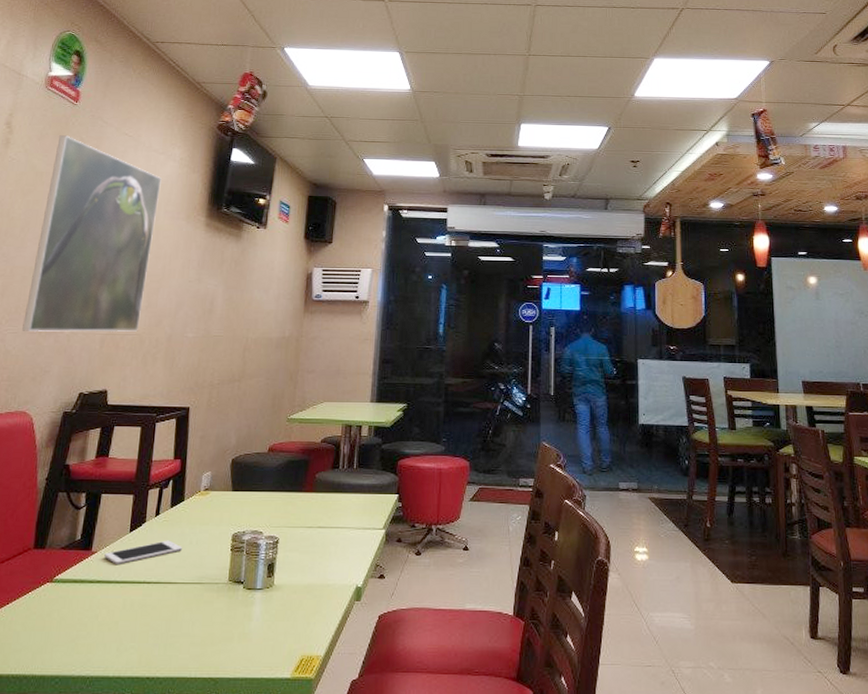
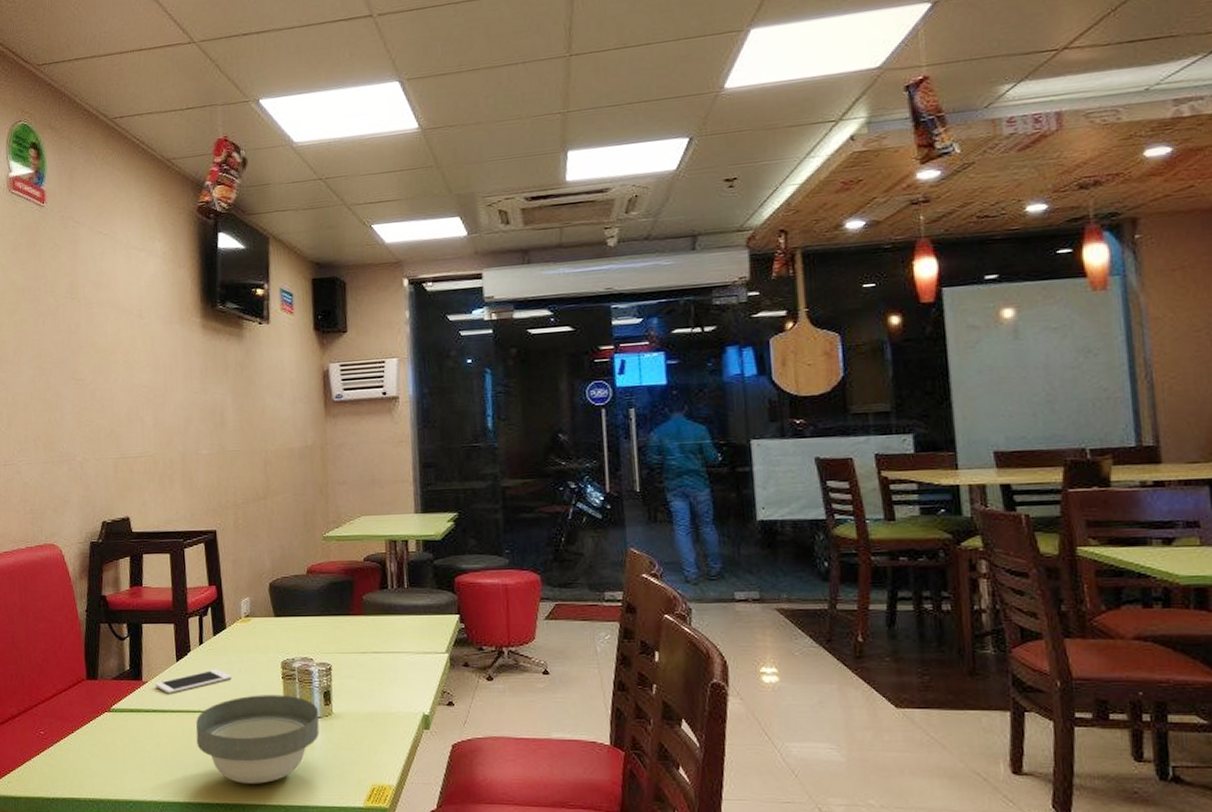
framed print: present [22,135,162,333] -> none [32,243,150,462]
bowl: none [136,566,261,656] -> present [195,695,320,784]

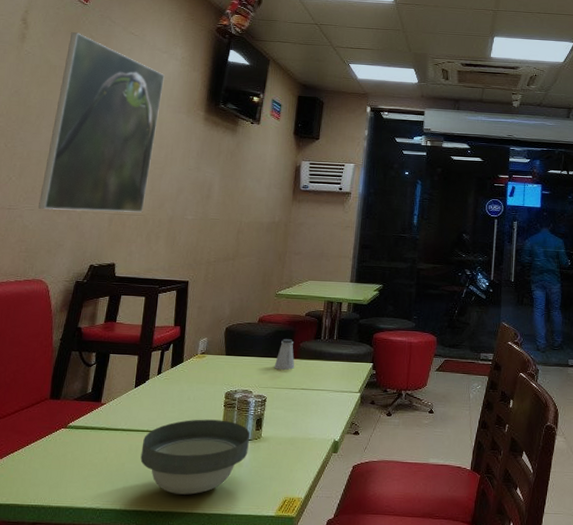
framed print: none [32,243,150,462] -> present [38,32,165,213]
cell phone: present [155,669,232,694] -> none [112,396,181,415]
saltshaker: none [334,592,361,631] -> present [274,339,295,371]

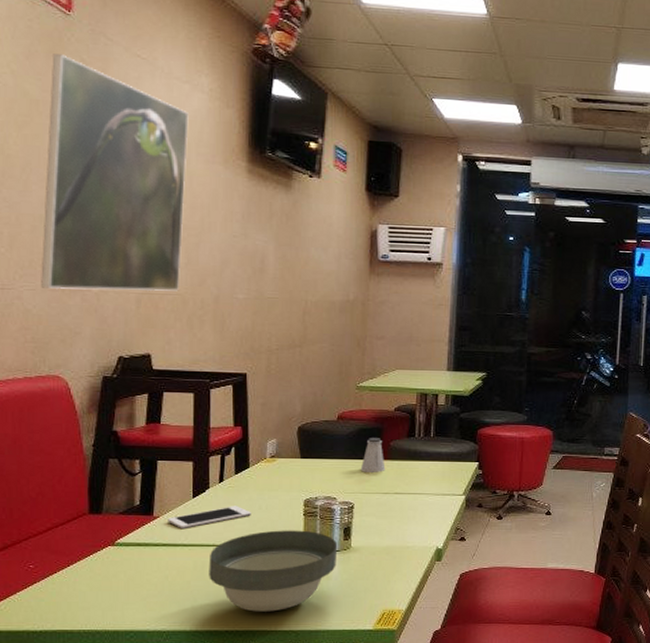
cell phone: none [112,396,181,415] -> present [168,506,251,528]

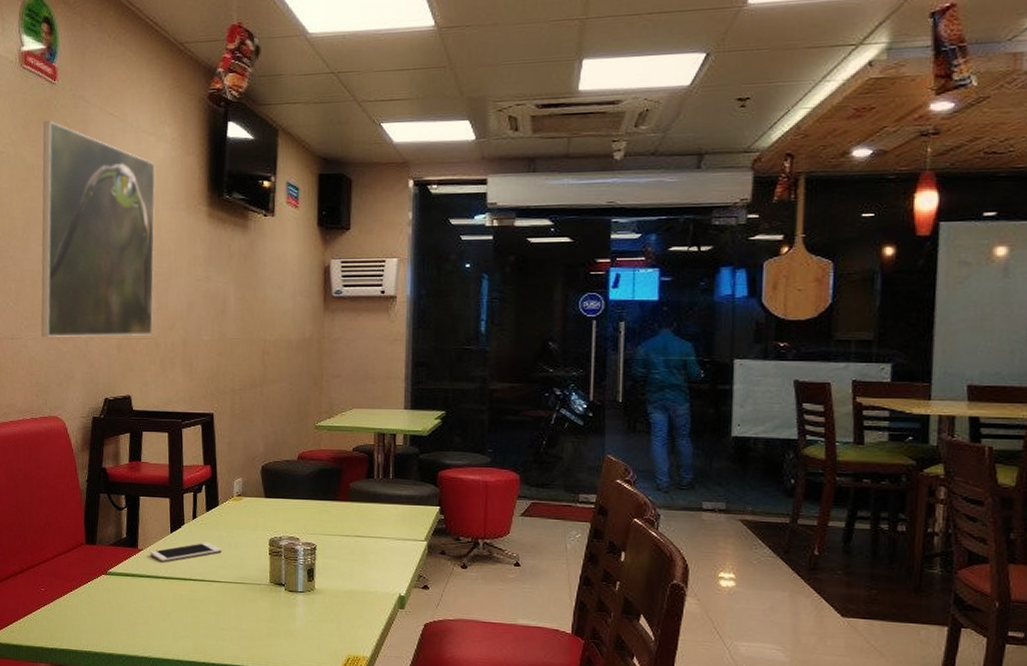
bowl: present [209,530,338,612] -> none [186,568,302,648]
saltshaker: present [360,438,386,474] -> none [321,478,346,515]

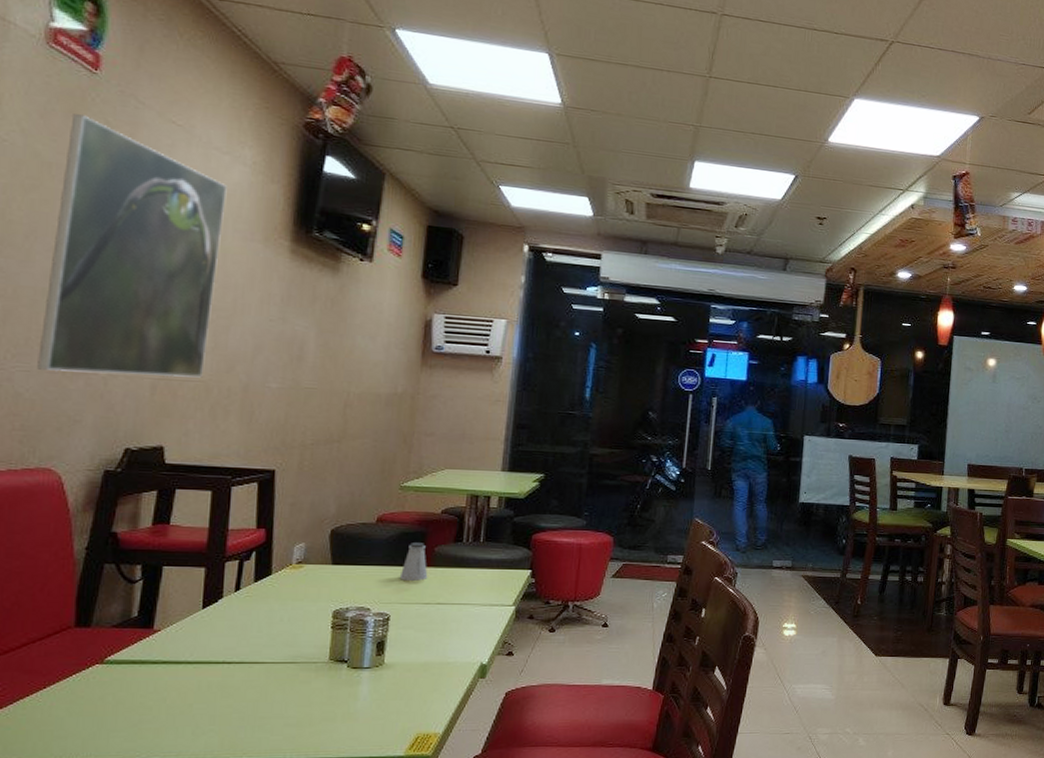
cell phone: present [150,542,222,562] -> none [170,617,270,643]
saltshaker: none [321,478,346,515] -> present [399,542,428,582]

